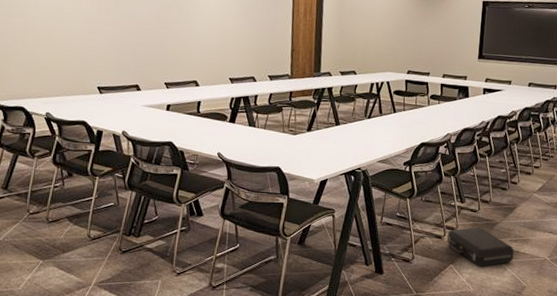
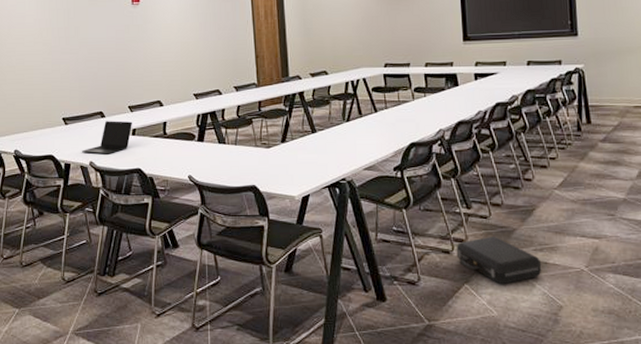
laptop: none [115,94,167,126] -> present [82,121,132,155]

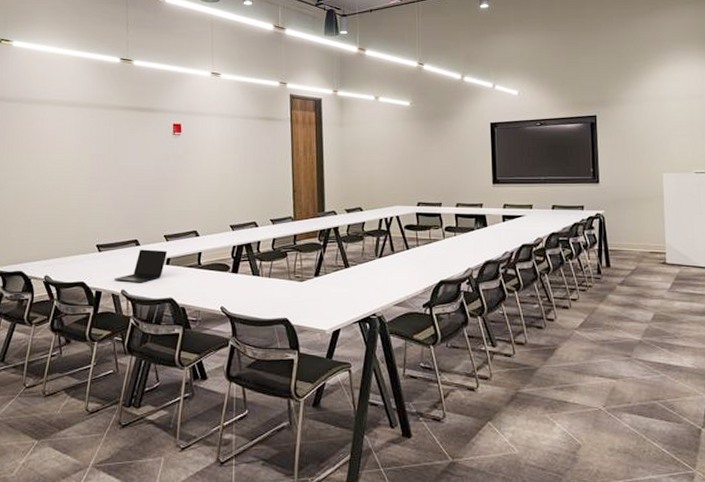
briefcase: present [456,237,542,284] -> none [481,375,562,422]

